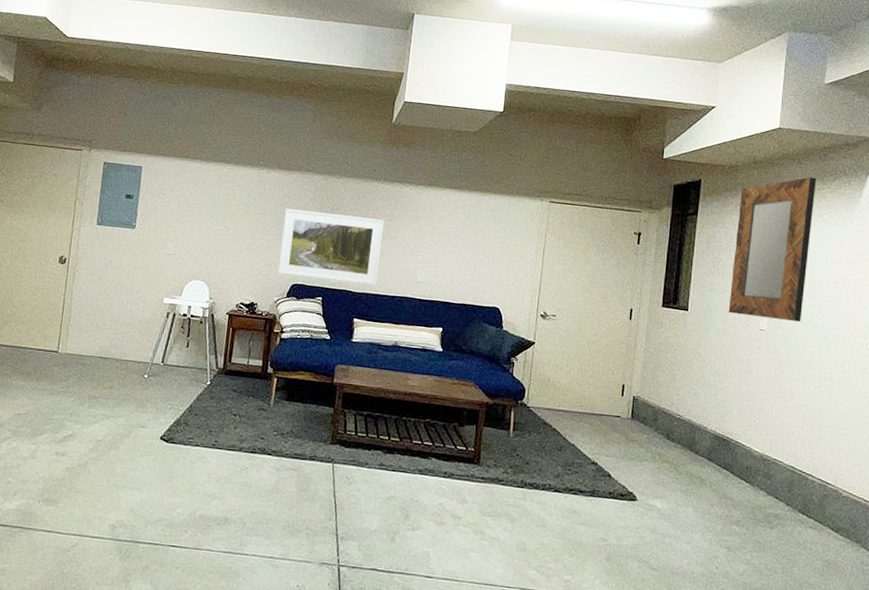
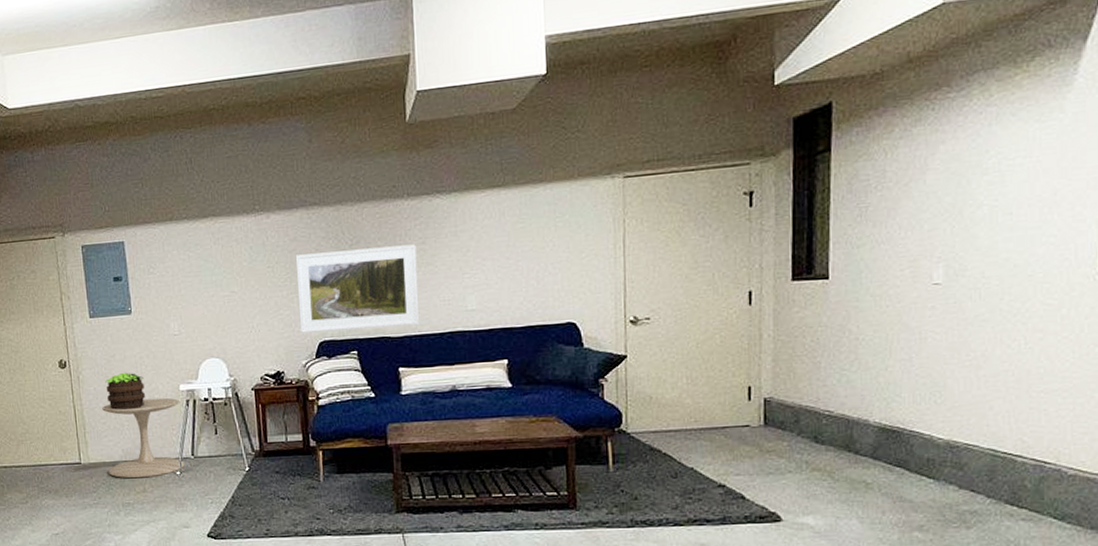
side table: none [82,303,161,376] -> present [102,397,185,479]
potted plant: none [96,277,133,312] -> present [105,372,145,410]
home mirror: present [728,177,817,322] -> none [885,61,1006,271]

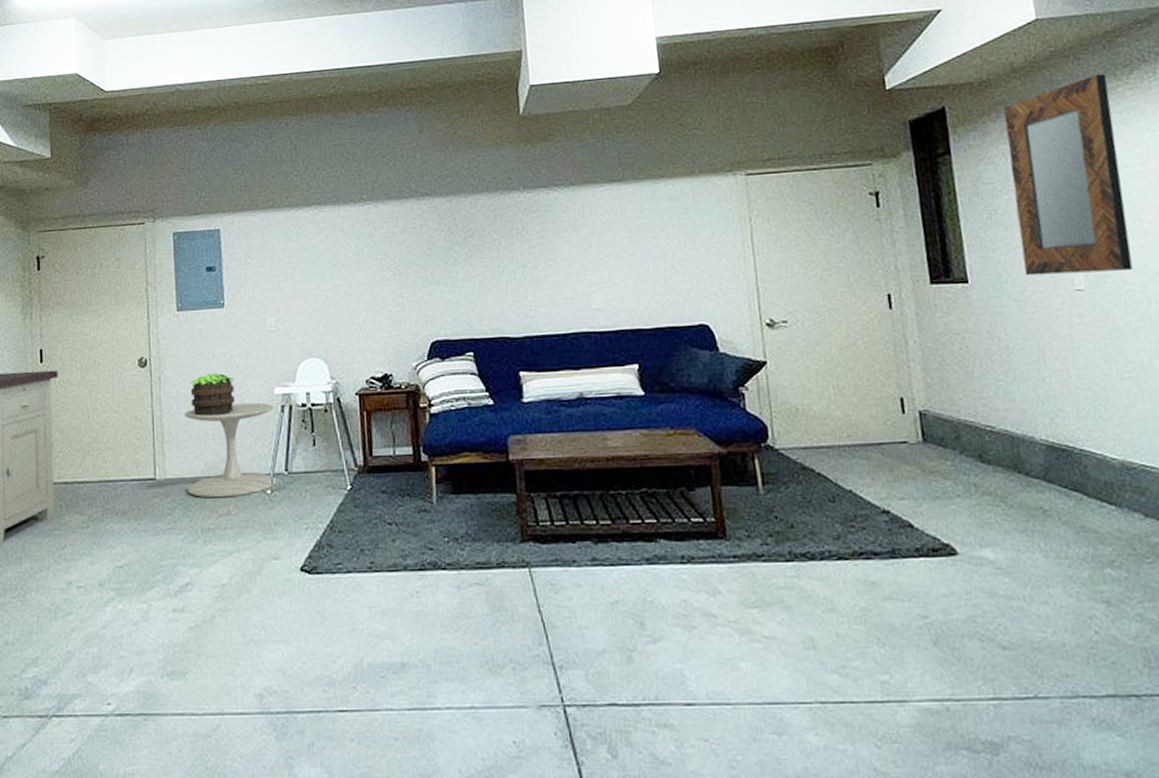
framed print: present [295,244,420,333] -> none [405,238,541,332]
home mirror: none [885,61,1006,271] -> present [1004,74,1133,276]

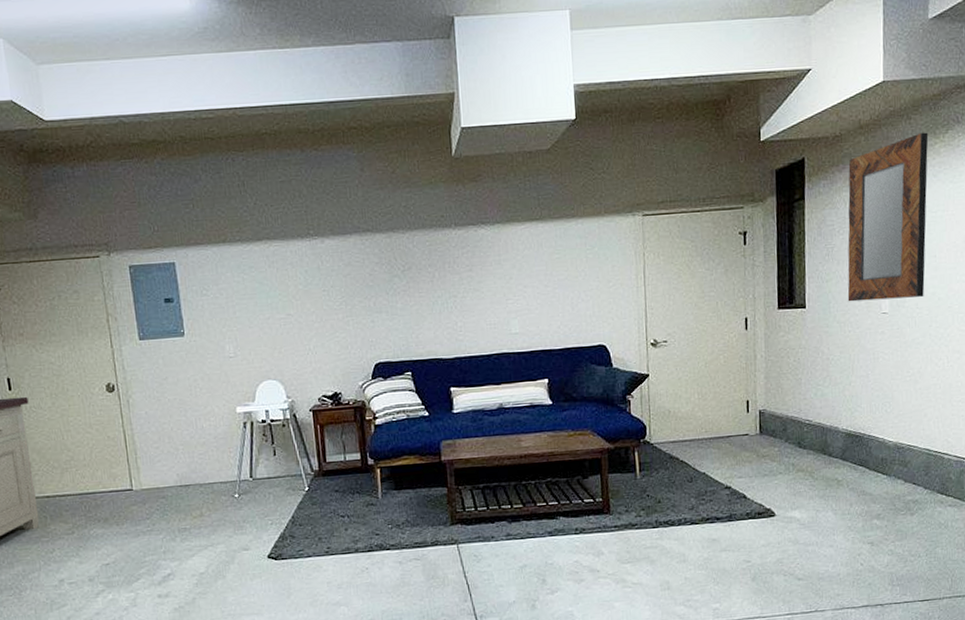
side table: present [185,402,277,499] -> none [154,420,244,504]
potted plant: present [190,372,234,416] -> none [157,395,200,434]

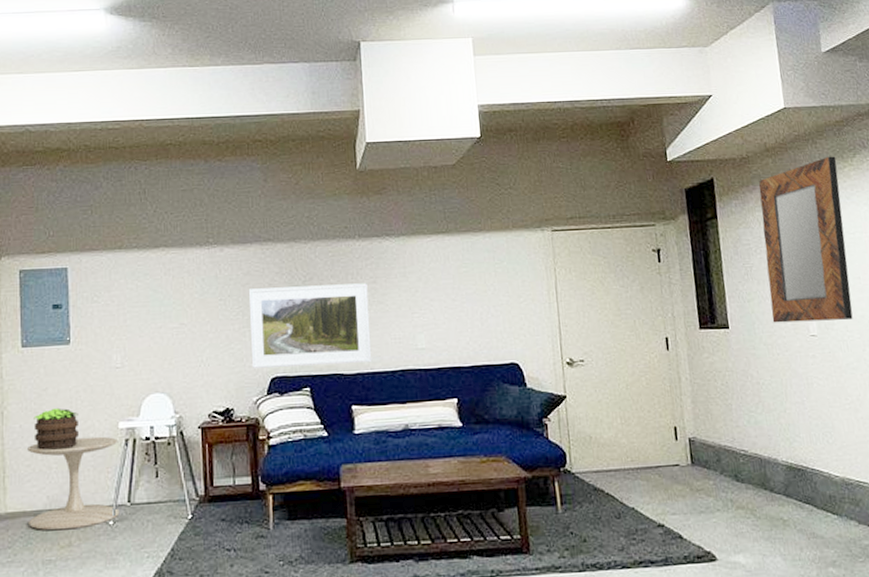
side table: none [154,420,244,504] -> present [27,436,120,531]
potted plant: none [157,395,200,434] -> present [33,407,78,450]
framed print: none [350,271,469,355] -> present [248,283,372,368]

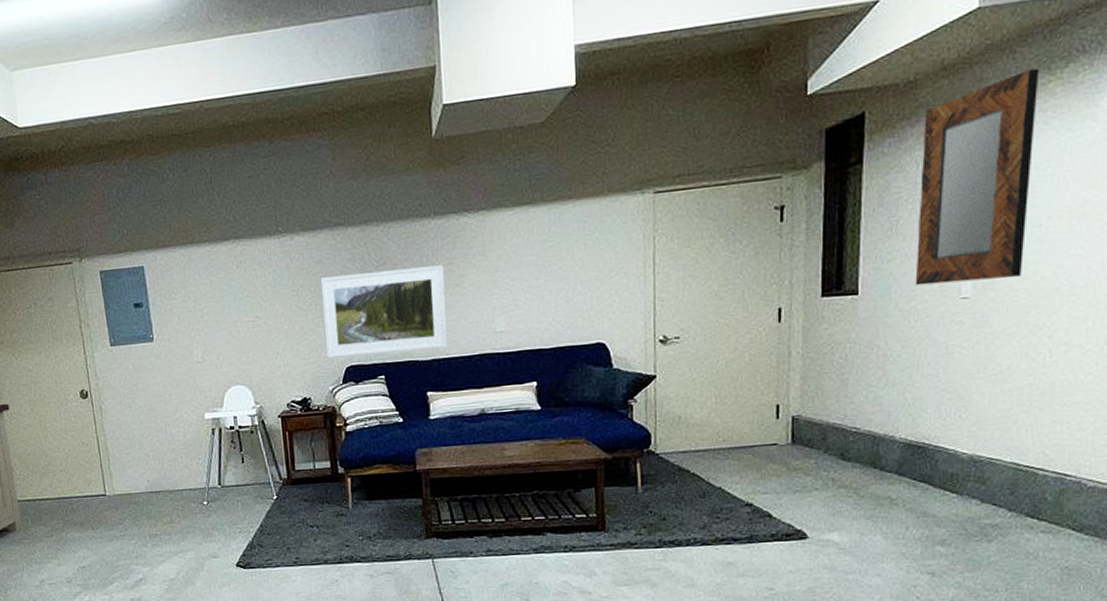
side table: present [27,436,120,531] -> none [126,426,212,510]
potted plant: present [33,407,78,450] -> none [128,401,170,440]

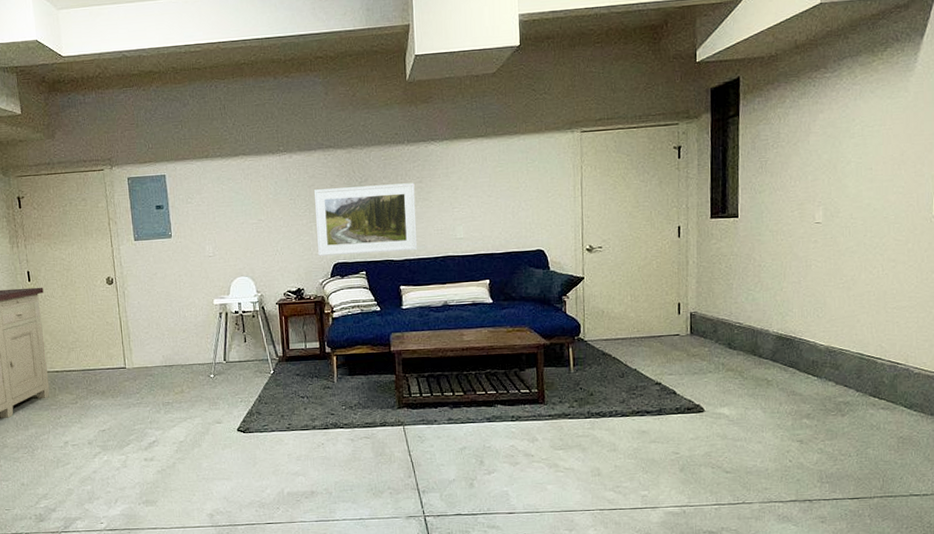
home mirror: present [915,68,1040,286] -> none [780,50,866,212]

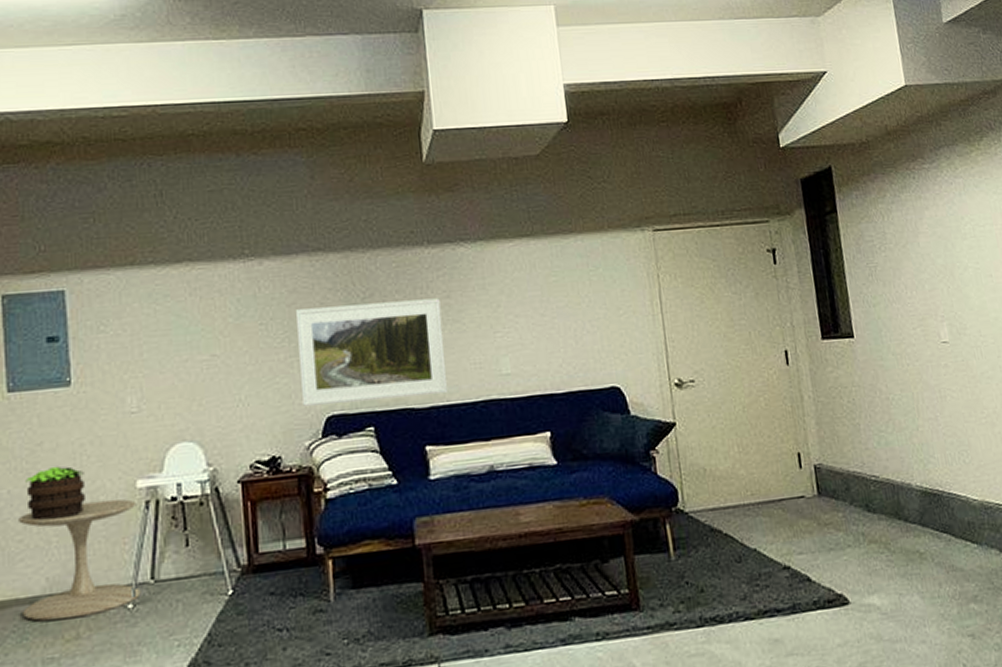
side table: none [145,310,218,381] -> present [19,499,141,621]
potted plant: none [148,288,183,321] -> present [25,466,85,521]

